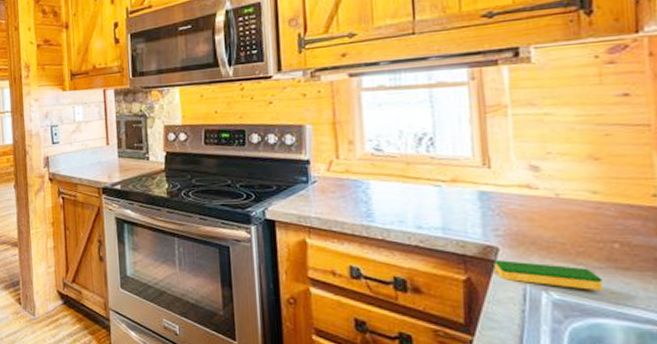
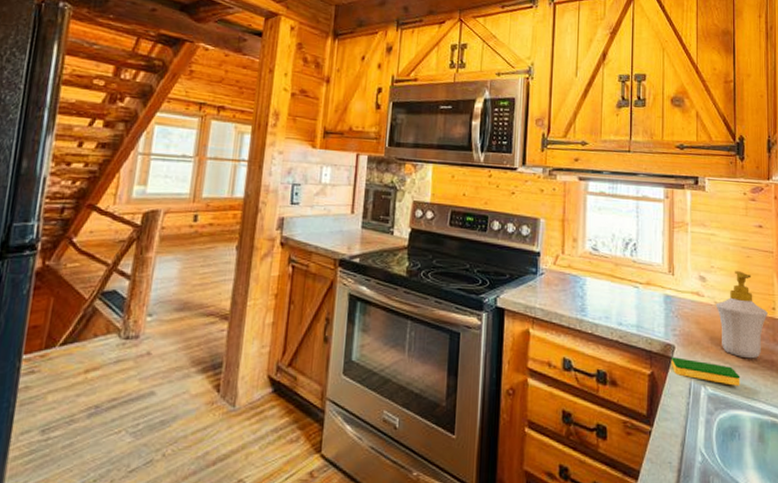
soap bottle: none [557,154,645,258] -> present [716,271,768,359]

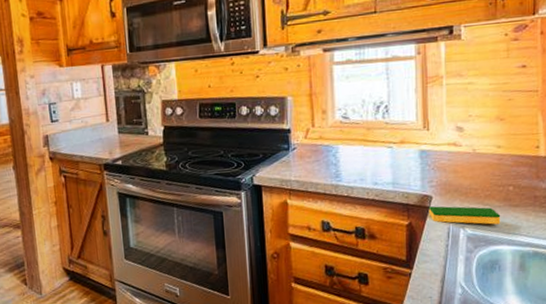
soap bottle: present [716,271,768,359] -> none [474,115,531,198]

